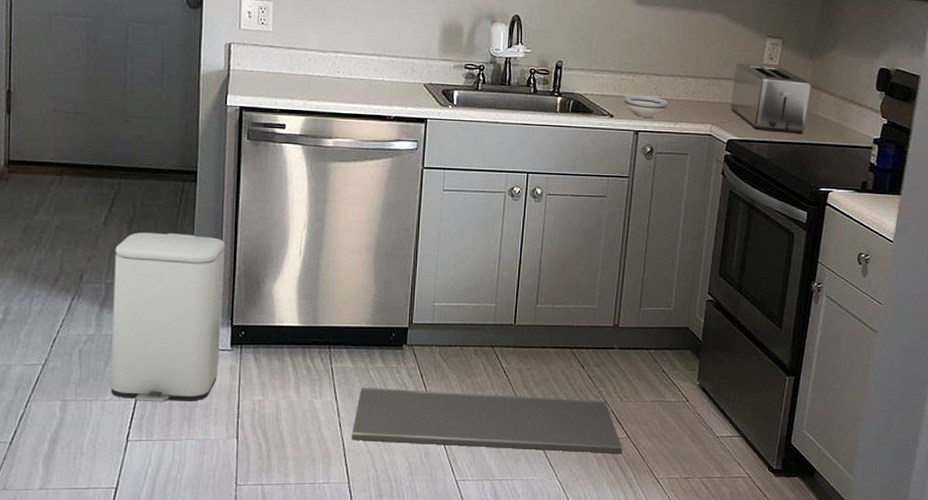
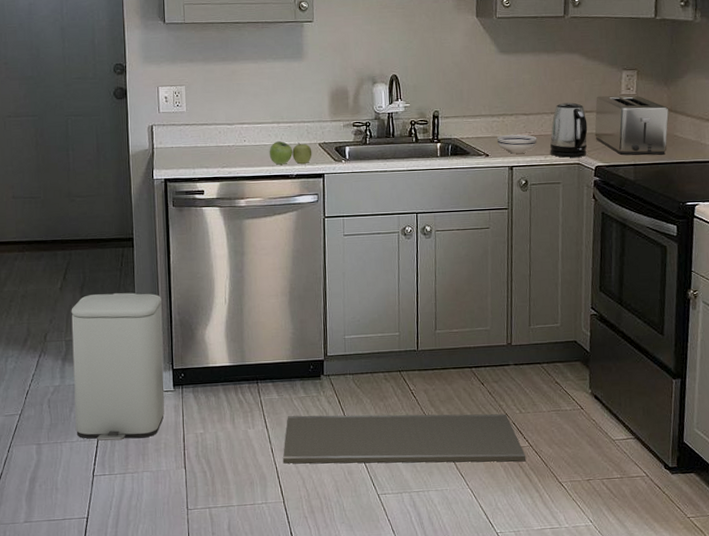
fruit: none [365,77,393,104] -> present [269,141,292,165]
fruit: none [392,80,416,106] -> present [292,143,312,165]
kettle: none [680,66,724,128] -> present [550,102,588,158]

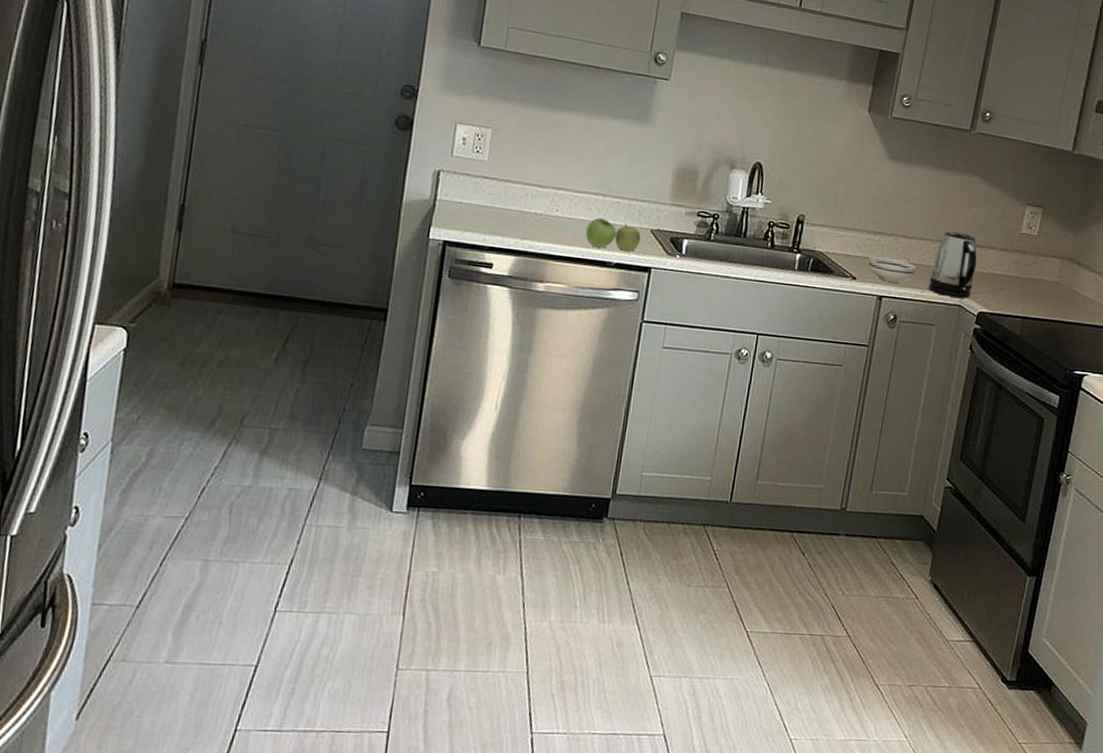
pedal bin: present [71,292,164,442] -> none [262,373,412,570]
door mat: present [283,413,526,464] -> none [536,564,841,655]
toaster: present [594,95,669,156] -> none [983,230,1072,311]

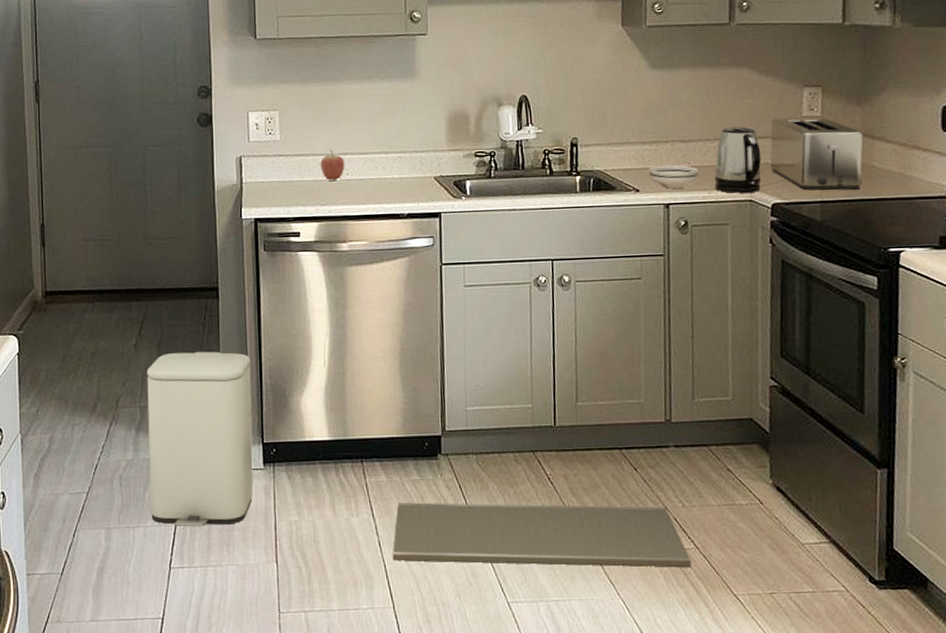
pedal bin: none [262,373,412,570] -> present [146,351,253,527]
fruit: none [528,181,557,215] -> present [320,149,345,181]
door mat: none [536,564,841,655] -> present [393,502,692,568]
fruit: present [585,218,616,248] -> none [376,174,403,202]
fruit: present [615,224,641,252] -> none [403,176,427,202]
toaster: none [983,230,1072,311] -> present [770,117,864,191]

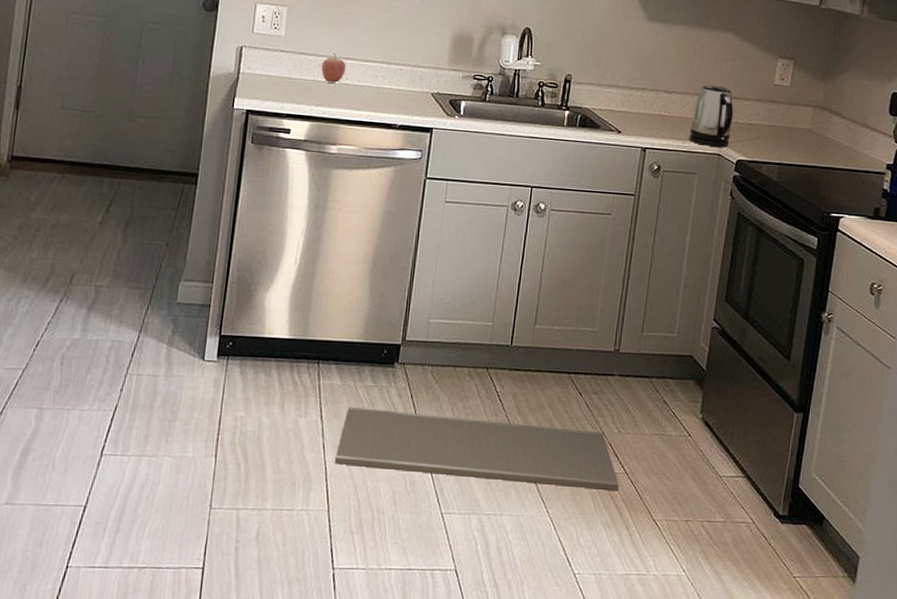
pedal bin: present [146,351,253,527] -> none [89,234,220,415]
bowl: present [648,165,699,189] -> none [632,111,677,135]
toaster: present [770,117,864,191] -> none [740,82,824,157]

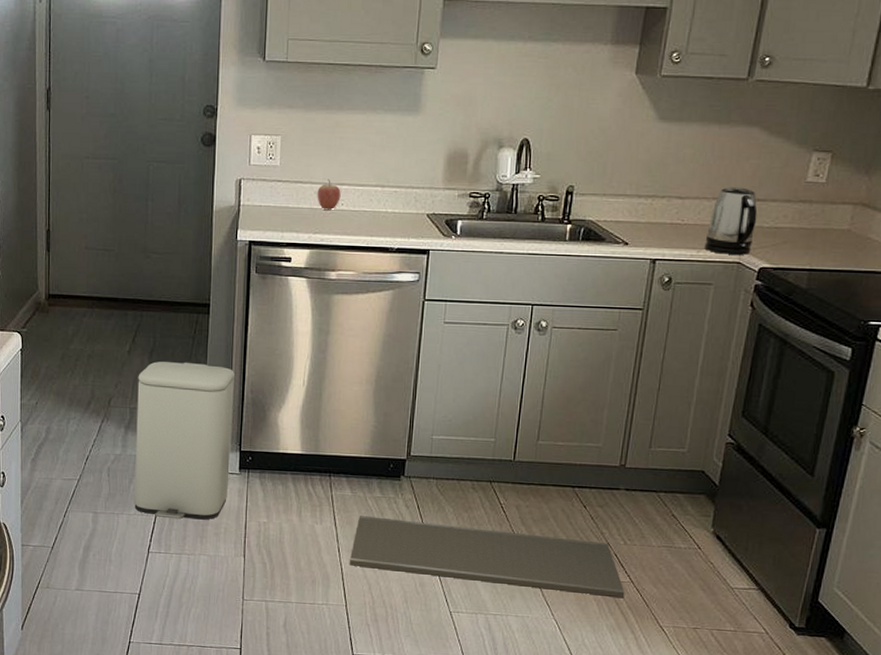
pedal bin: none [89,234,220,415] -> present [134,361,235,520]

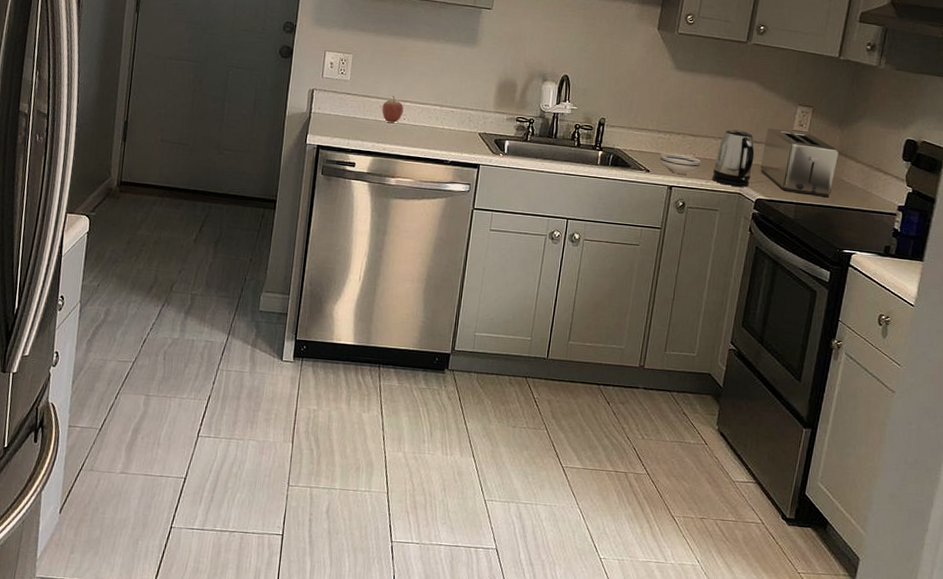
pedal bin: present [134,361,235,520] -> none [187,251,295,406]
door mat: present [350,516,625,599] -> none [393,406,642,490]
bowl: none [640,220,691,245] -> present [659,152,701,175]
toaster: none [764,181,866,260] -> present [760,128,840,198]

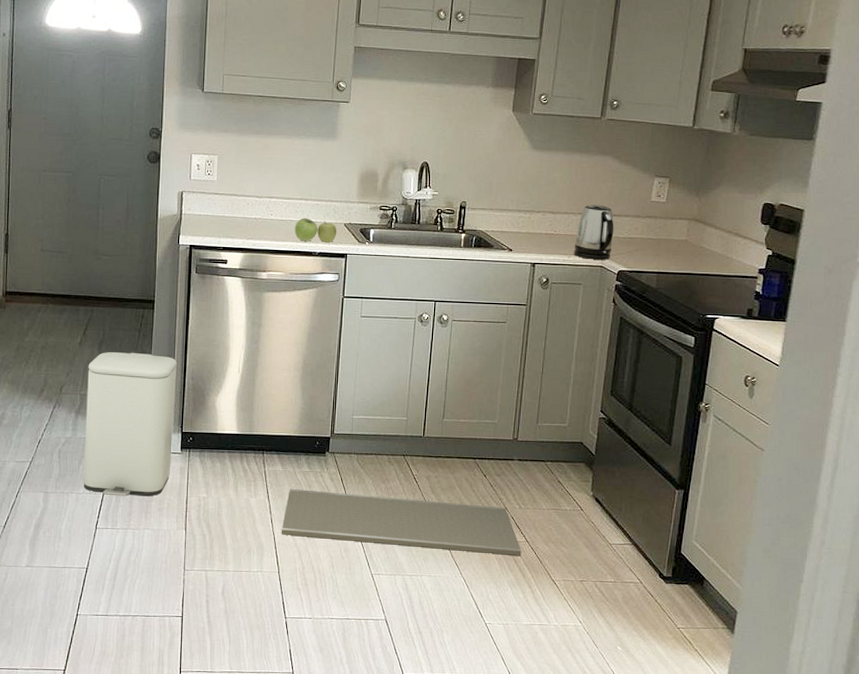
pedal bin: none [187,251,295,406] -> present [83,352,177,497]
fruit: present [382,95,404,123] -> none [249,193,270,219]
door mat: none [393,406,642,490] -> present [282,489,522,557]
fruit: none [427,124,451,149] -> present [294,218,318,241]
fruit: none [450,129,471,152] -> present [317,221,337,243]
bowl: present [659,152,701,175] -> none [521,231,562,251]
toaster: present [760,128,840,198] -> none [620,200,698,265]

